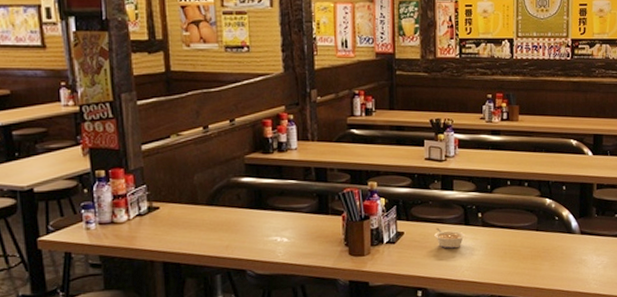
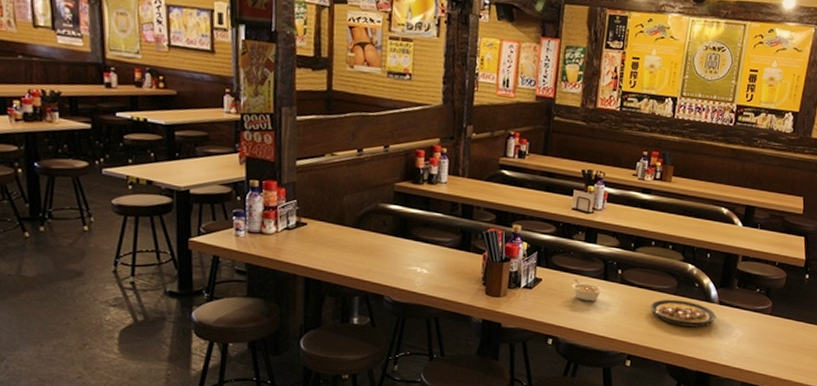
plate: none [514,235,580,261] -> present [650,299,717,328]

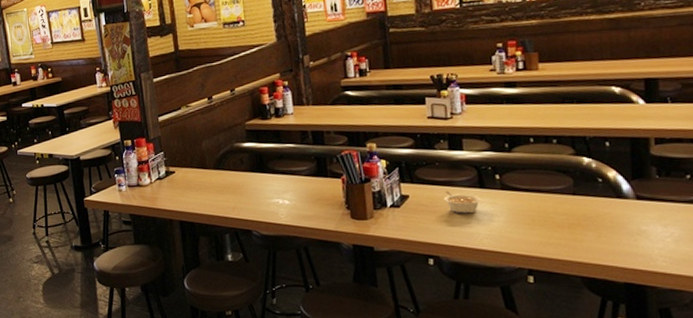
plate: present [650,299,717,328] -> none [543,199,637,231]

